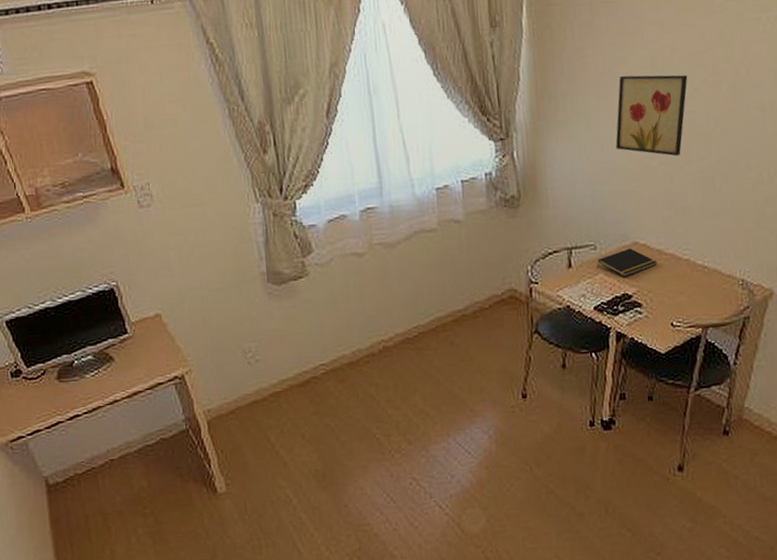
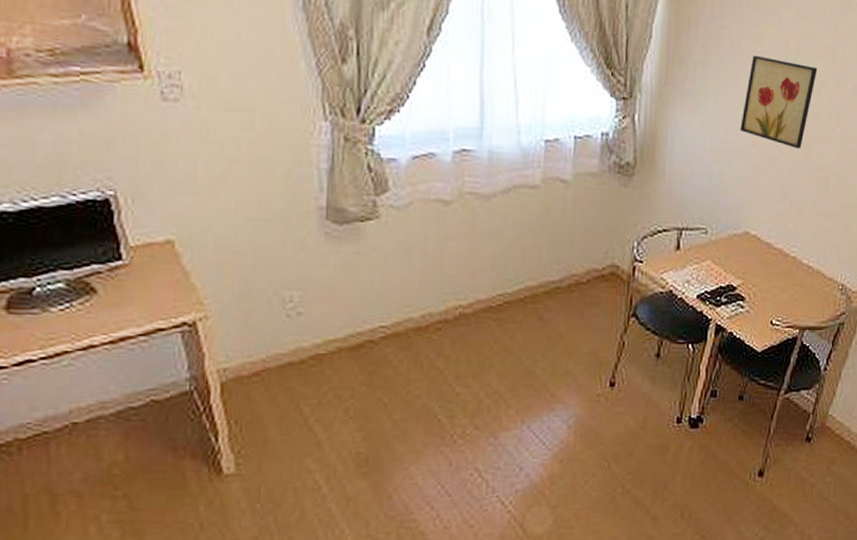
notepad: present [597,248,657,276] -> none [705,237,765,266]

